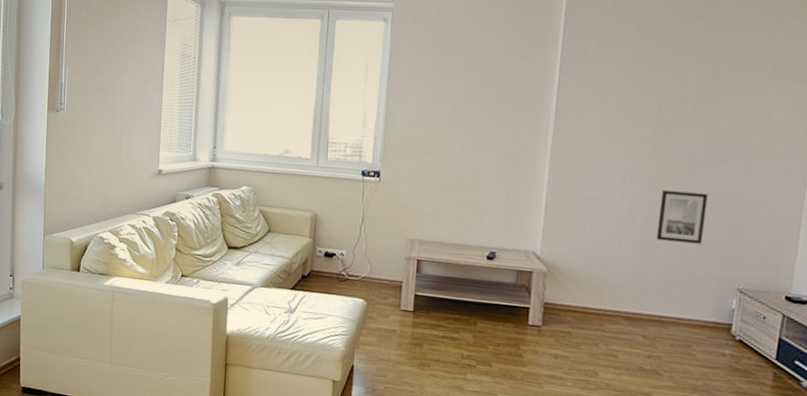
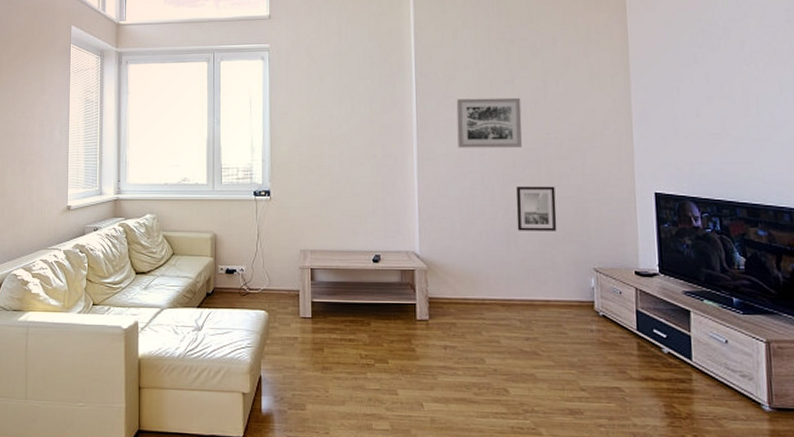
wall art: none [600,84,684,146] -> present [456,97,522,148]

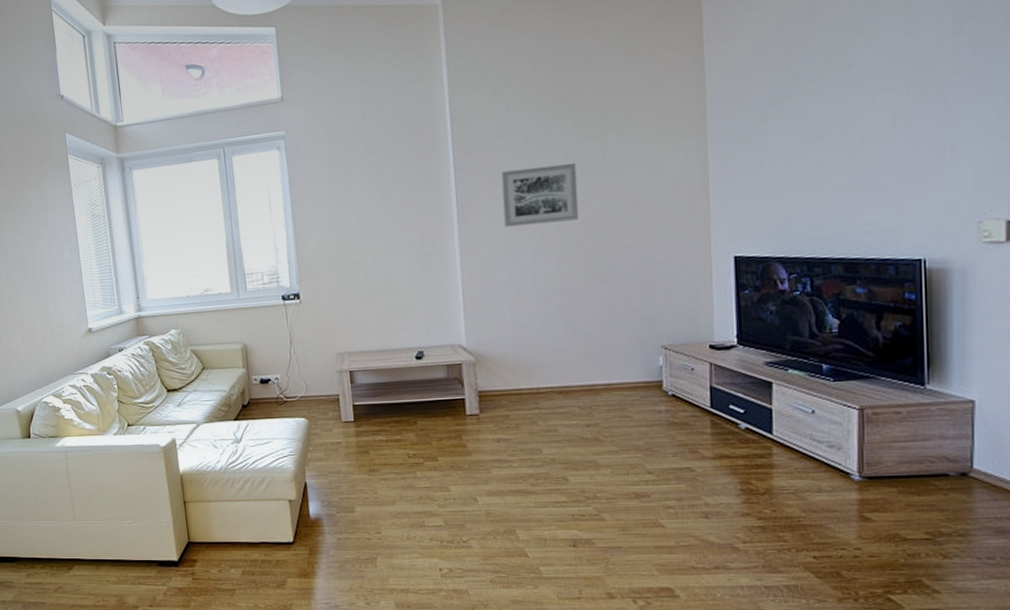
wall art: present [516,186,557,231] -> none [572,260,620,313]

